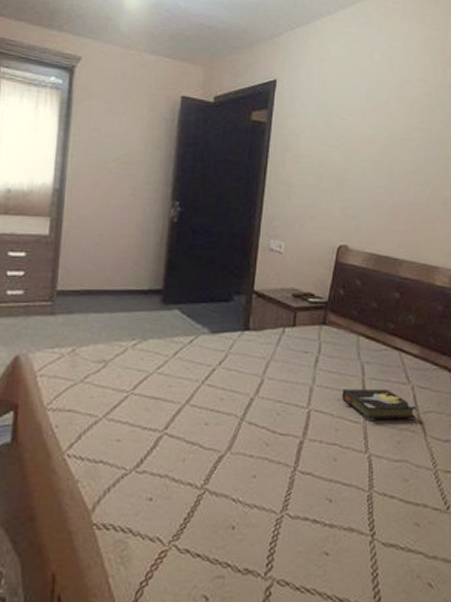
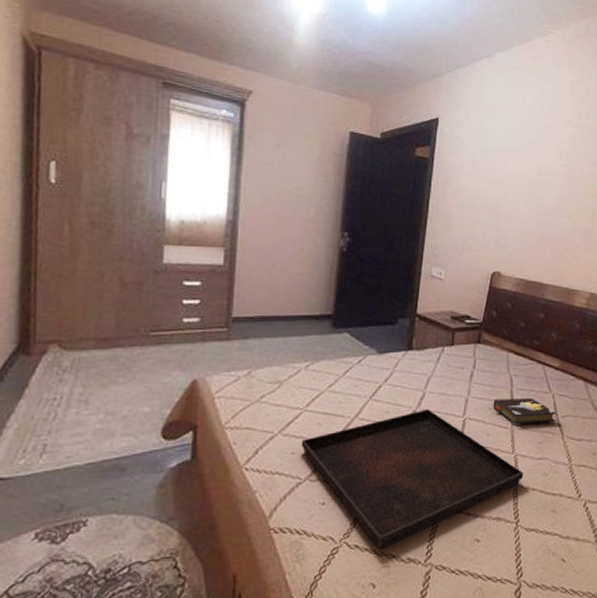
serving tray: none [127,397,380,556] -> present [301,409,524,550]

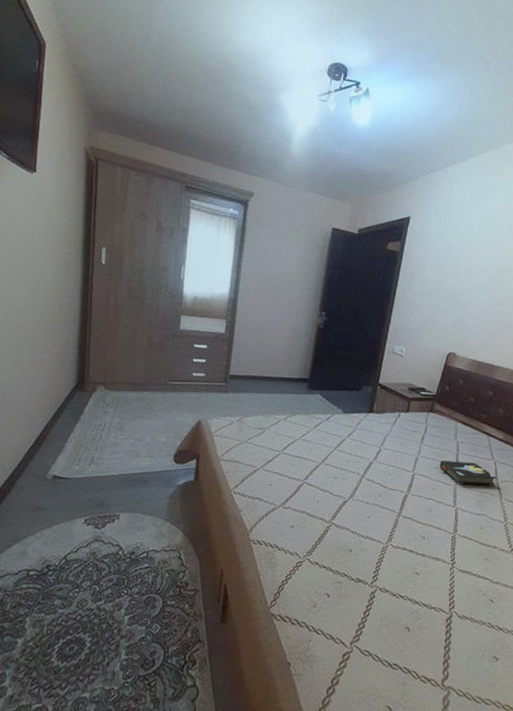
serving tray: present [301,409,524,550] -> none [277,462,463,569]

